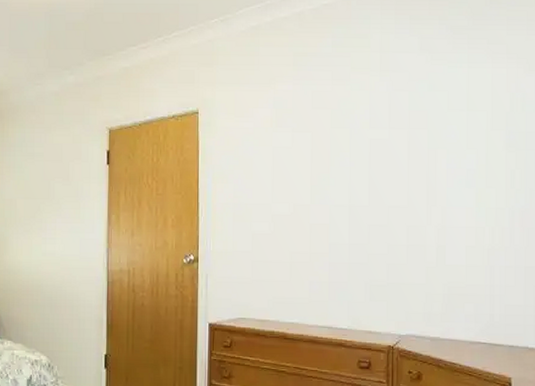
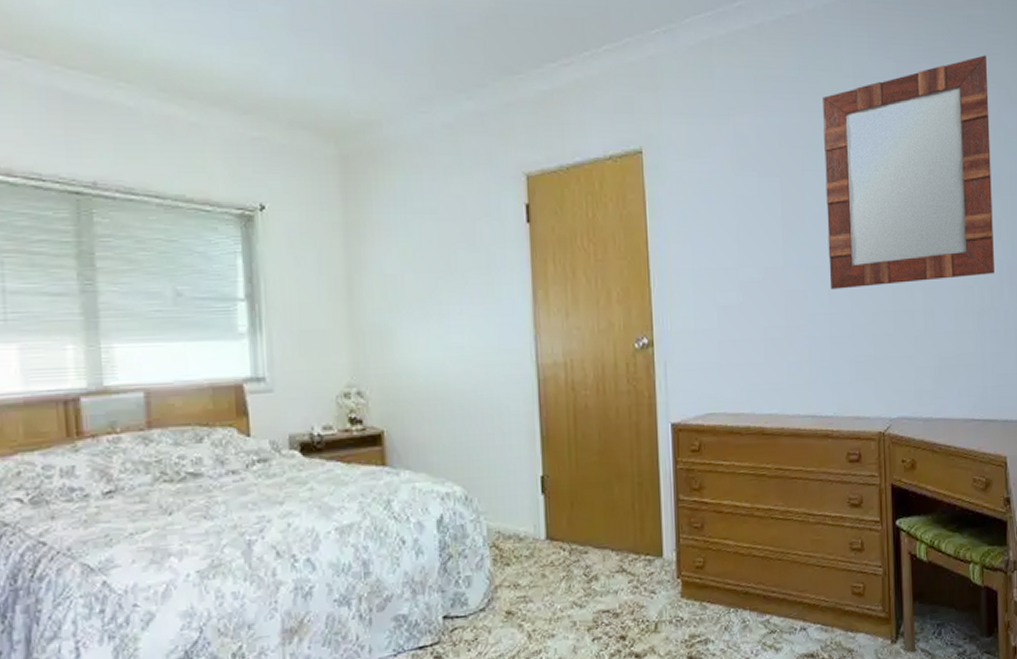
home mirror: none [350,30,508,225] -> present [823,55,994,289]

